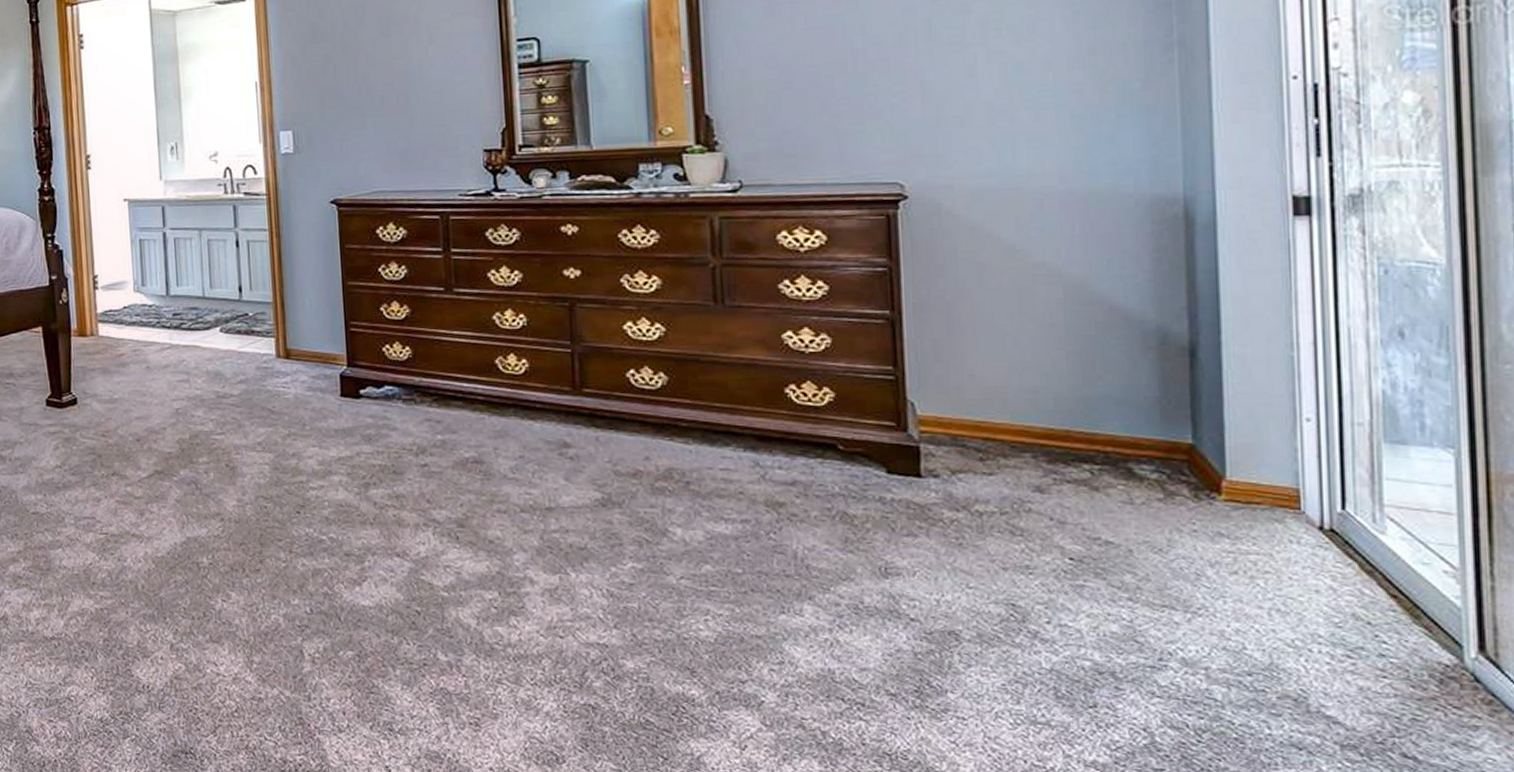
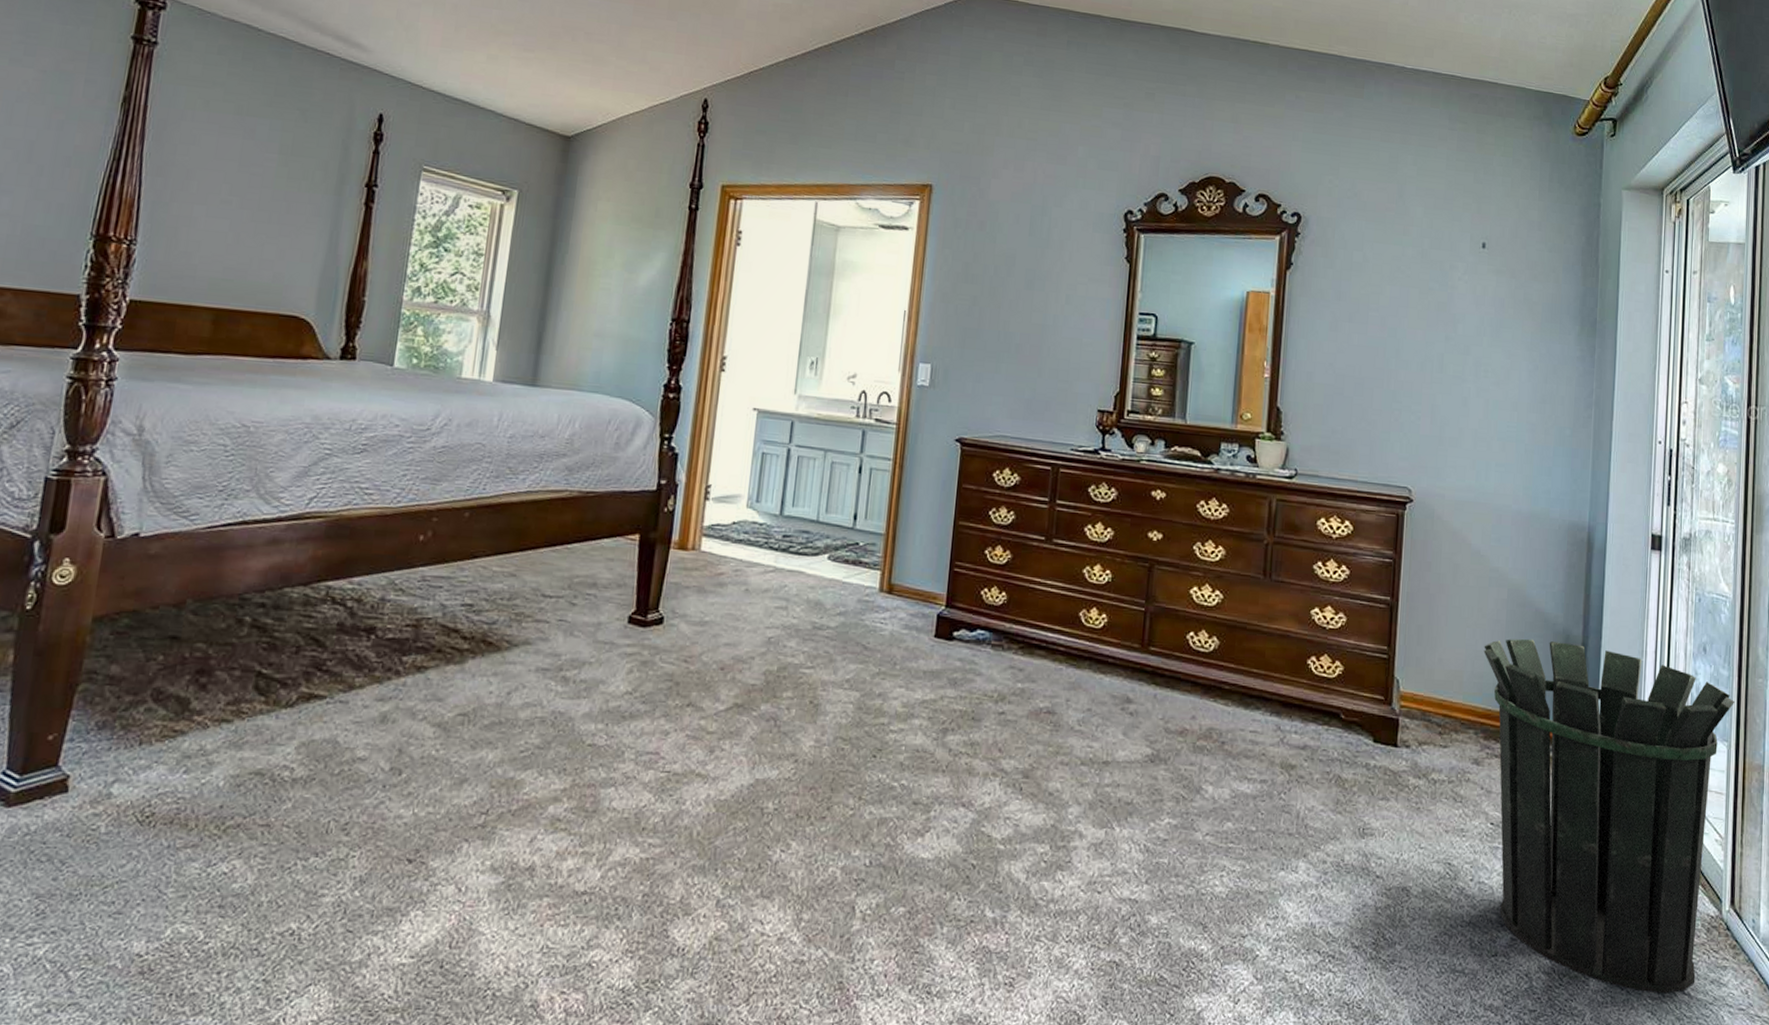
waste bin: none [1034,342,1464,756] -> present [1483,639,1735,994]

